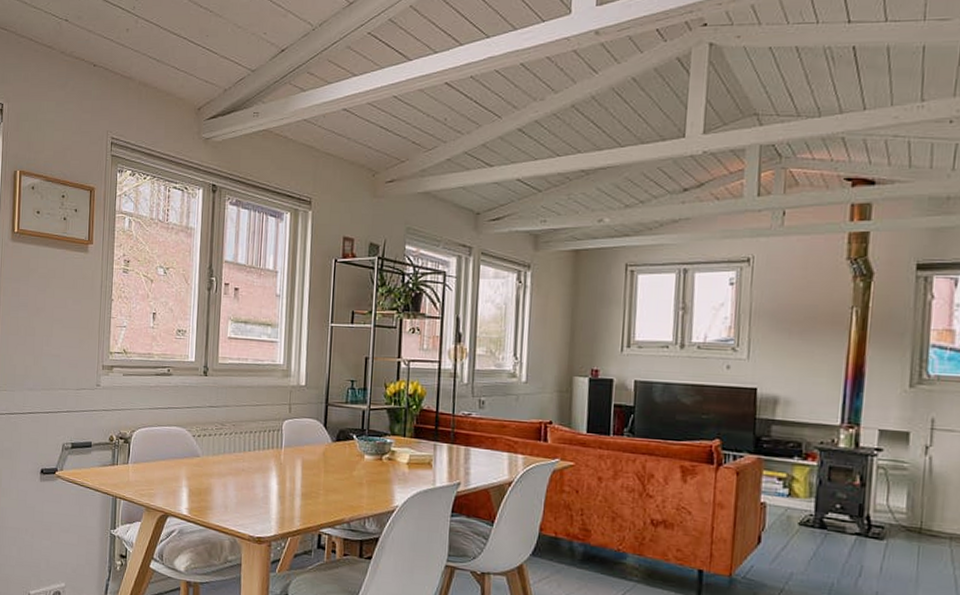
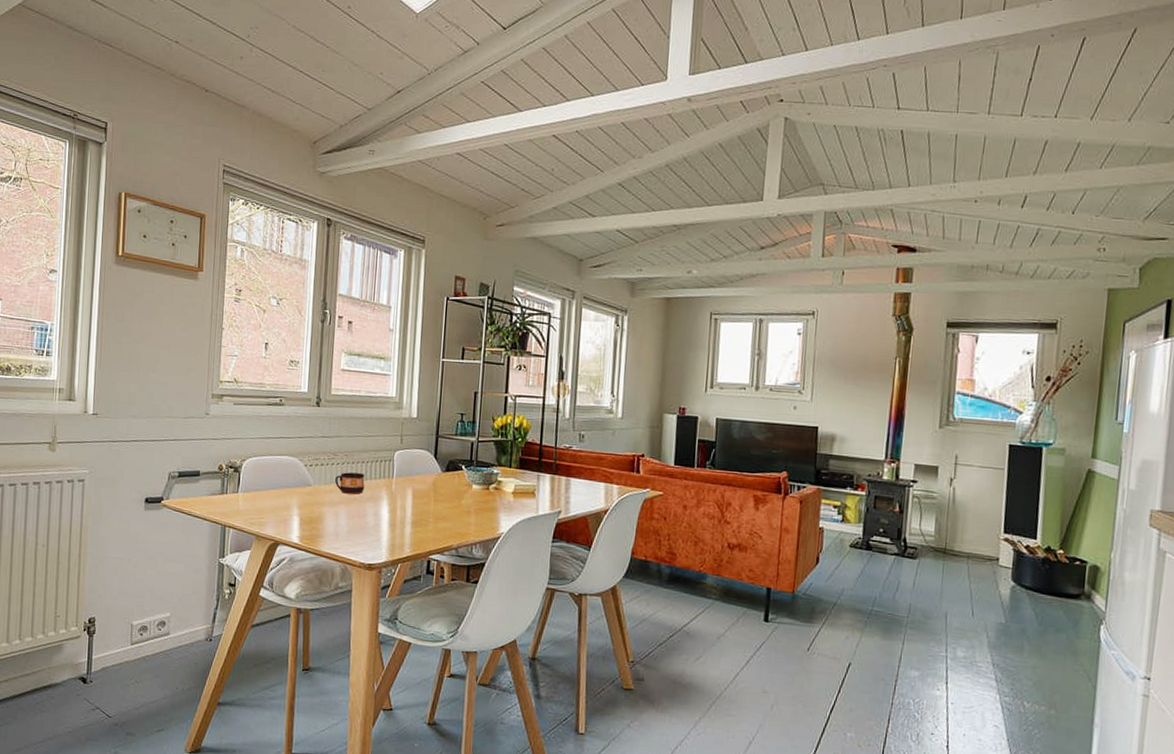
cup: none [223,442,254,466] -> present [335,472,365,495]

